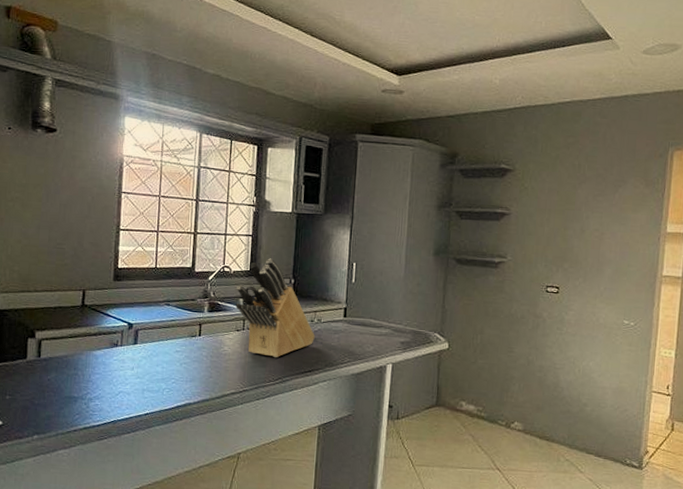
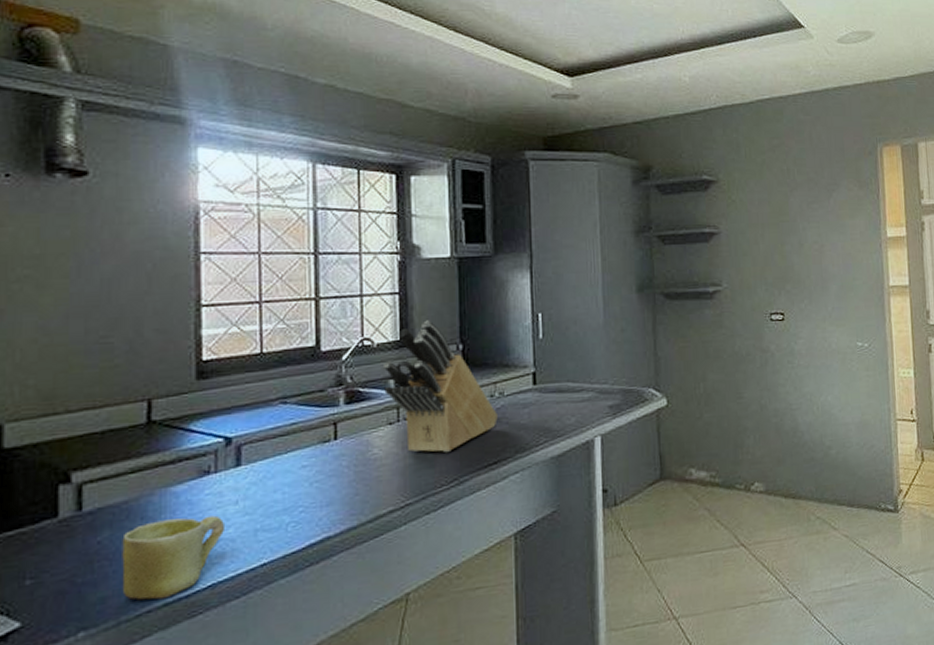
mug: none [60,372,124,424] -> present [122,515,224,600]

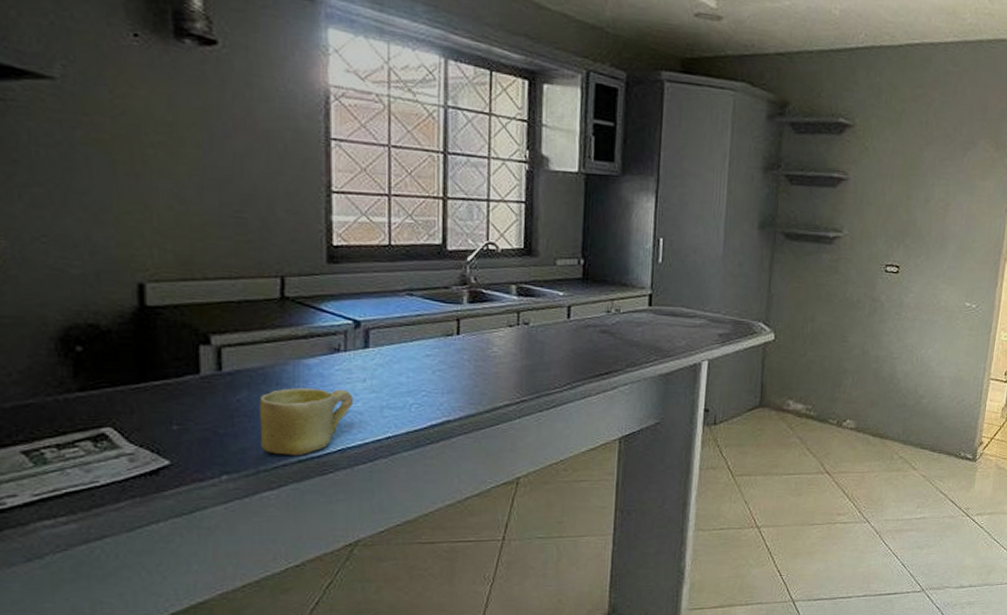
knife block: present [382,320,498,452] -> none [505,232,612,358]

